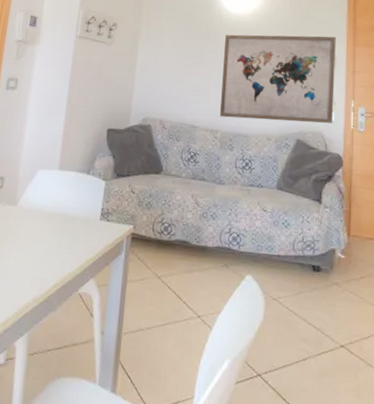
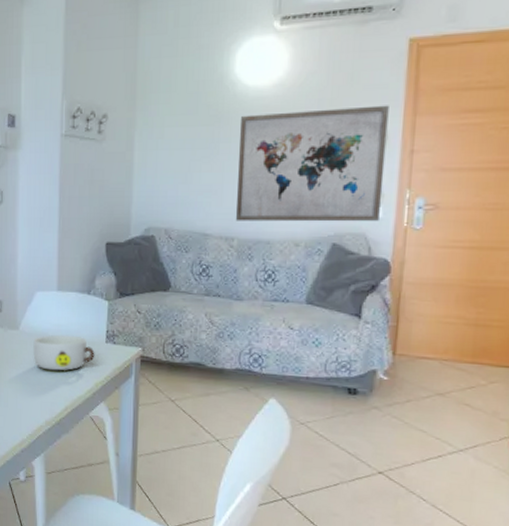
bowl: none [28,211,89,247] -> present [33,335,95,371]

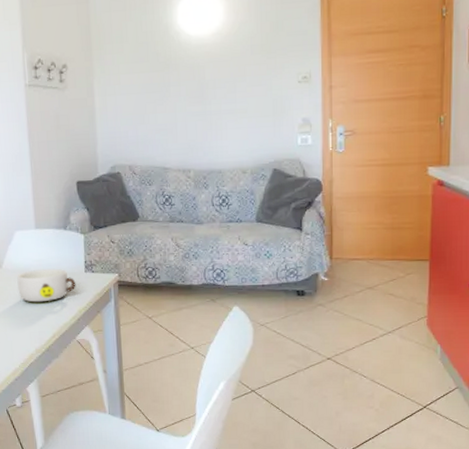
wall art: present [235,105,389,222] -> none [187,48,310,155]

